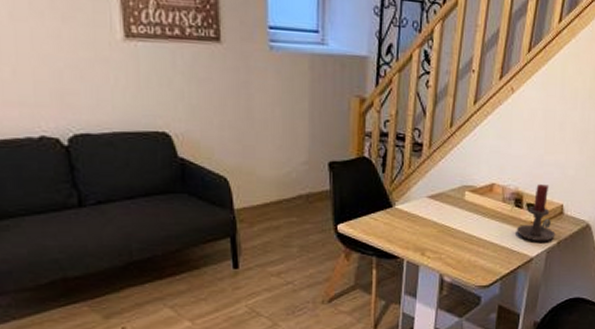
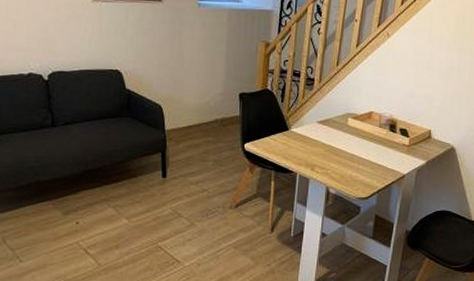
candle holder: present [516,184,556,242] -> none [390,113,424,162]

